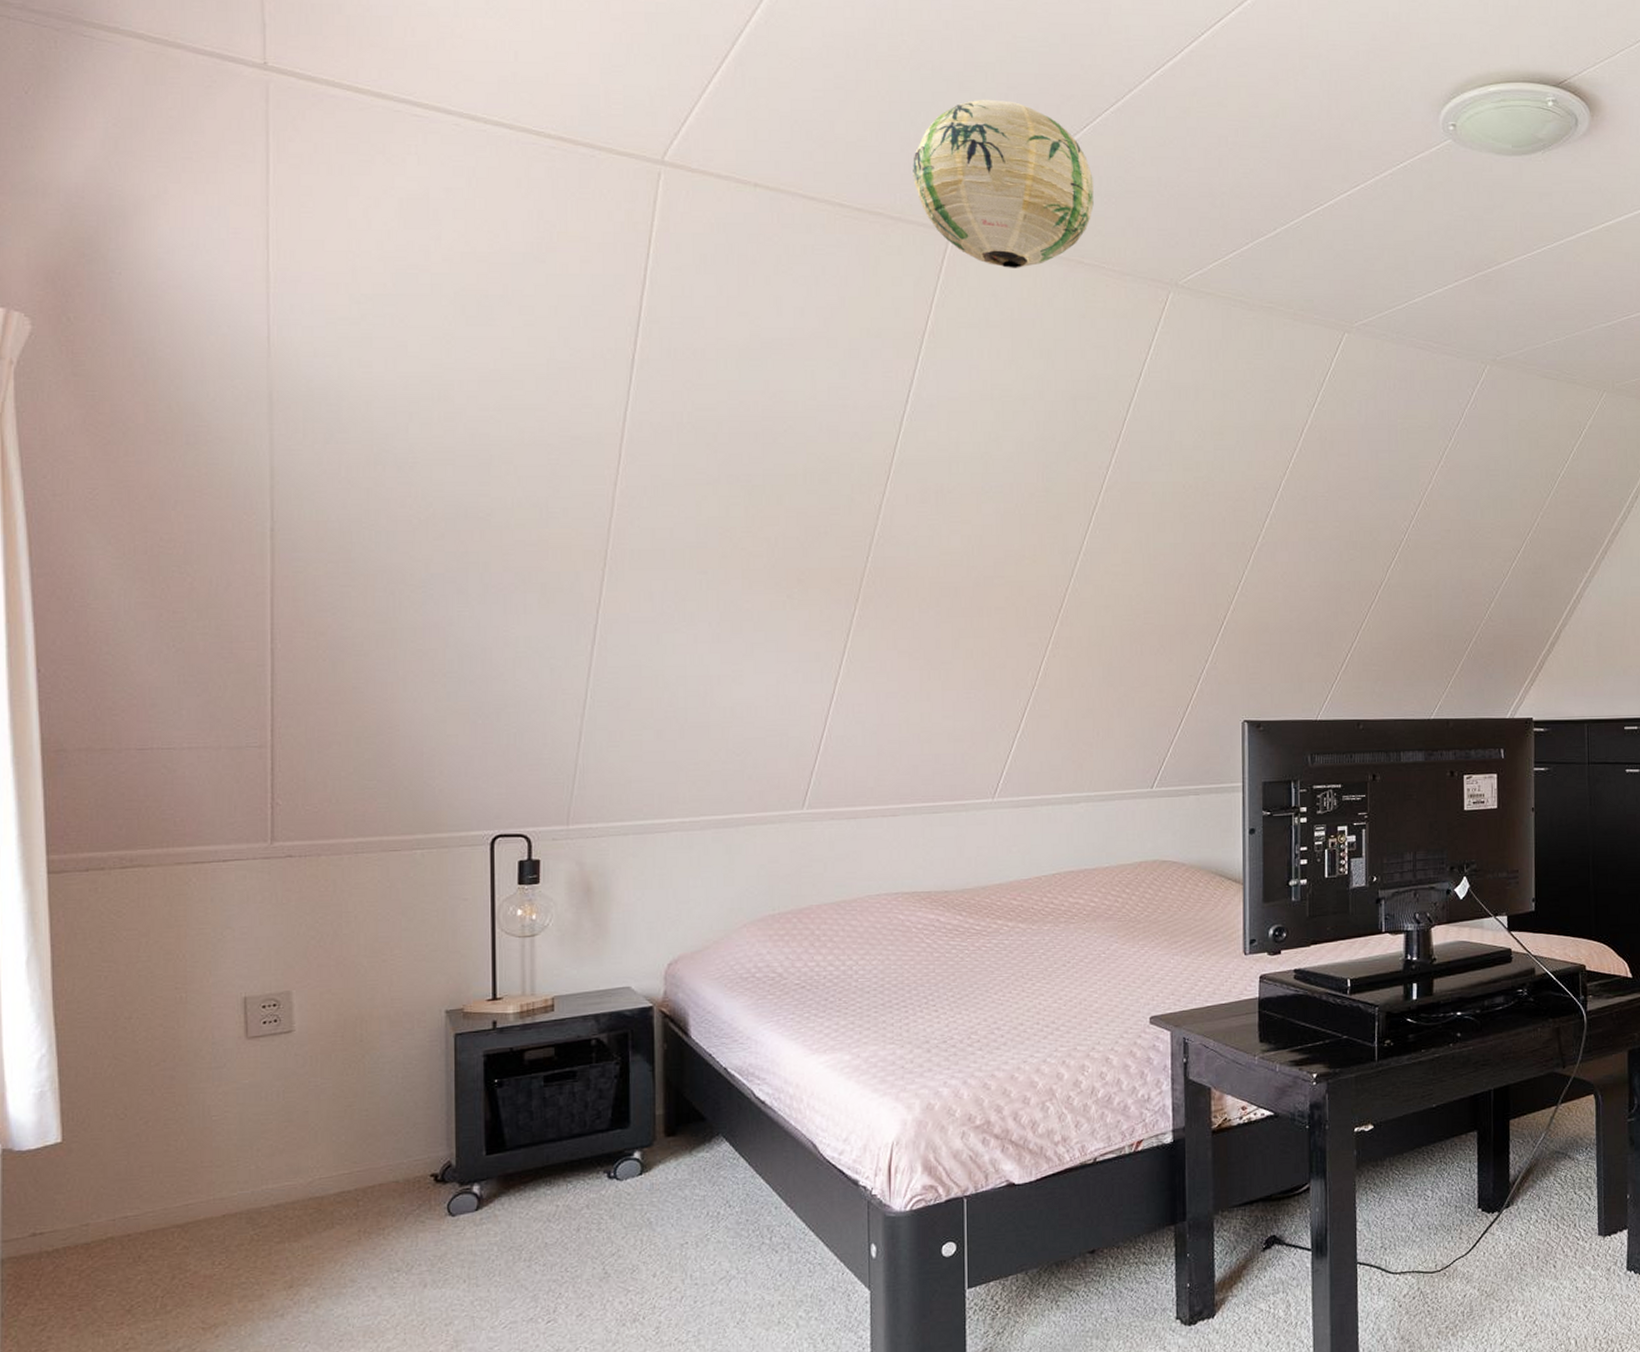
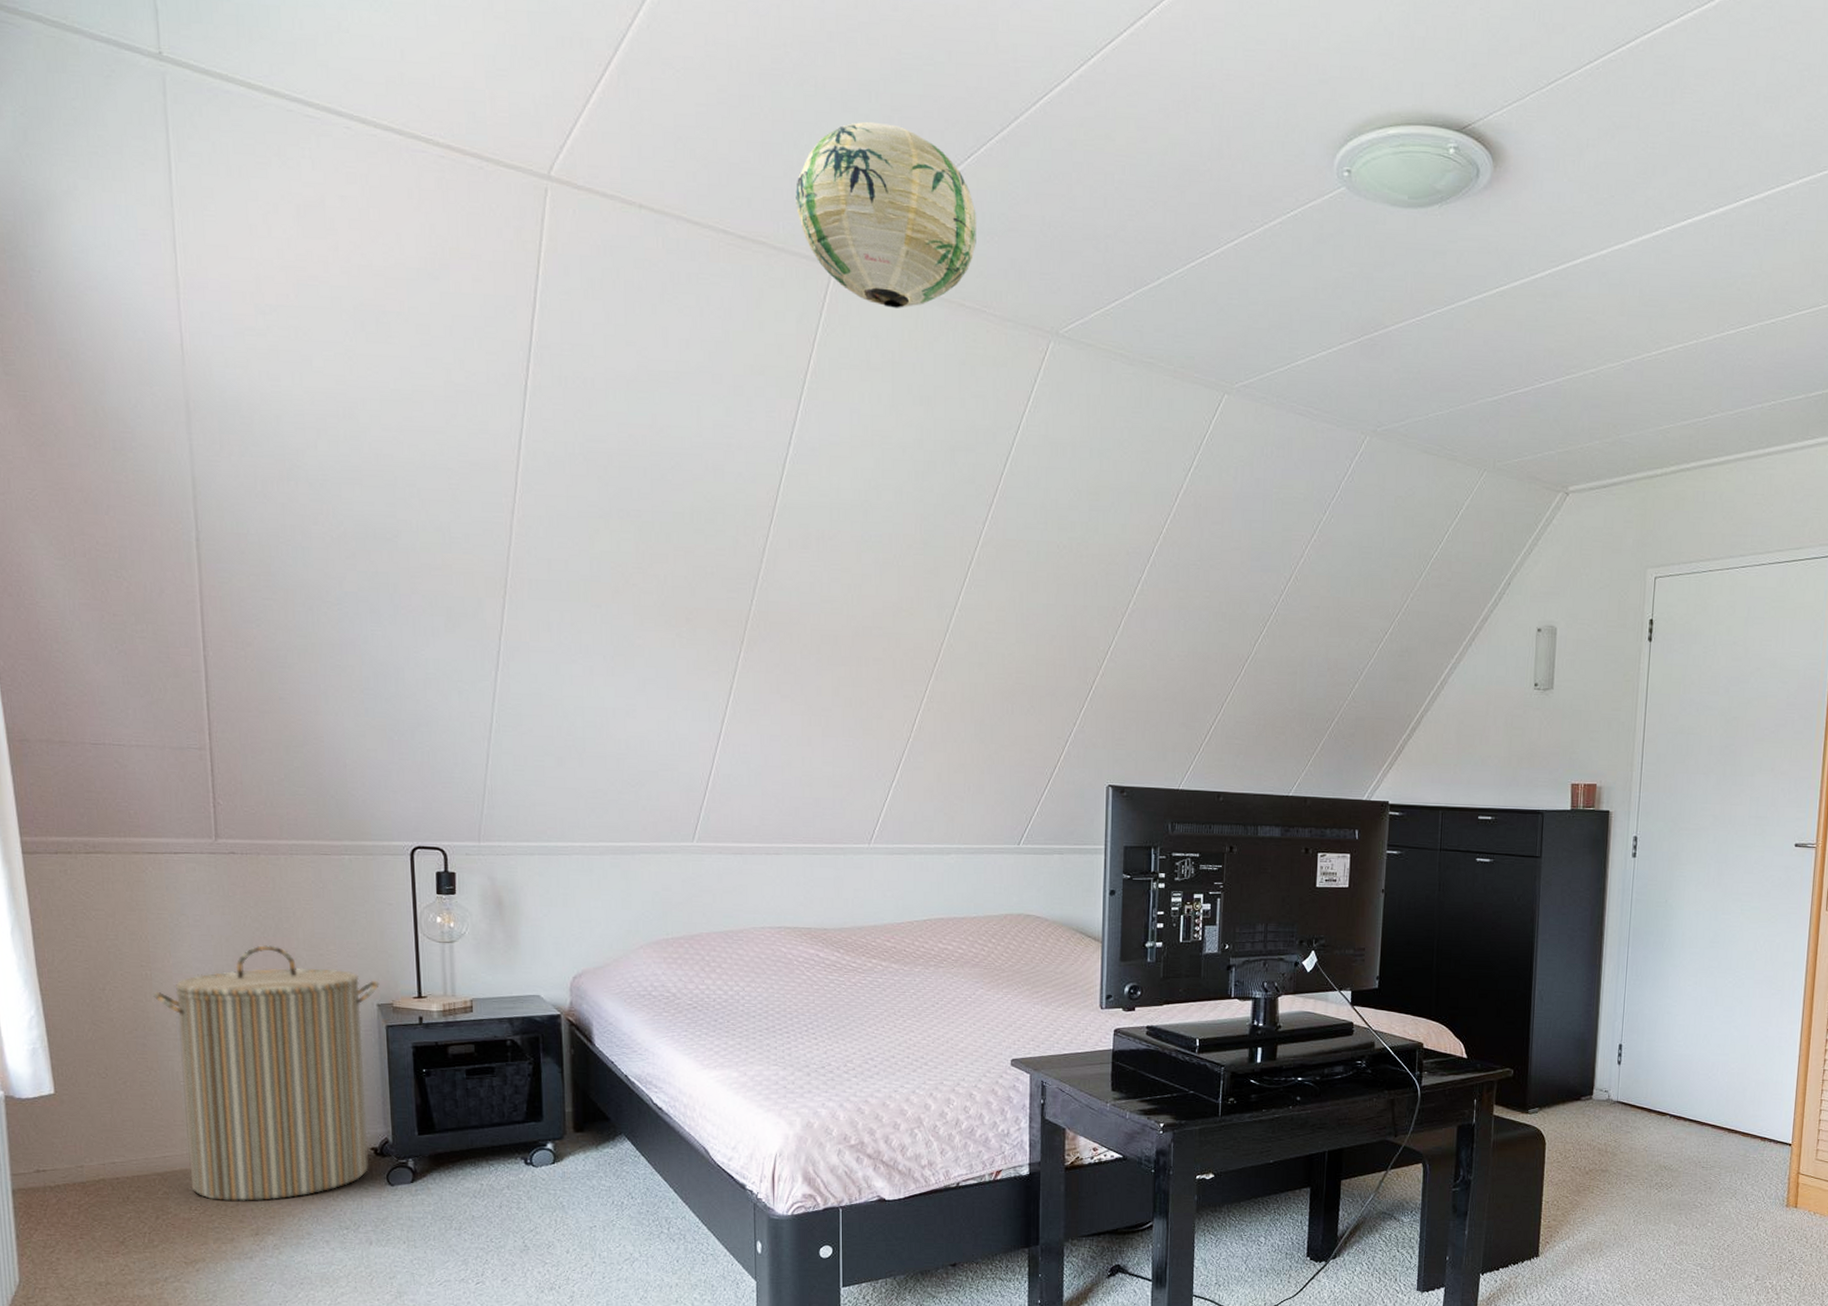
laundry hamper: none [186,954,449,1252] -> present [152,945,380,1202]

